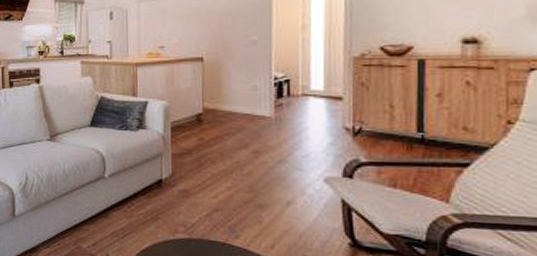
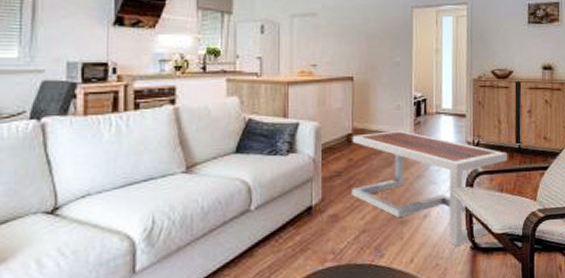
coffee table: none [202,112,404,240] -> present [352,130,508,246]

